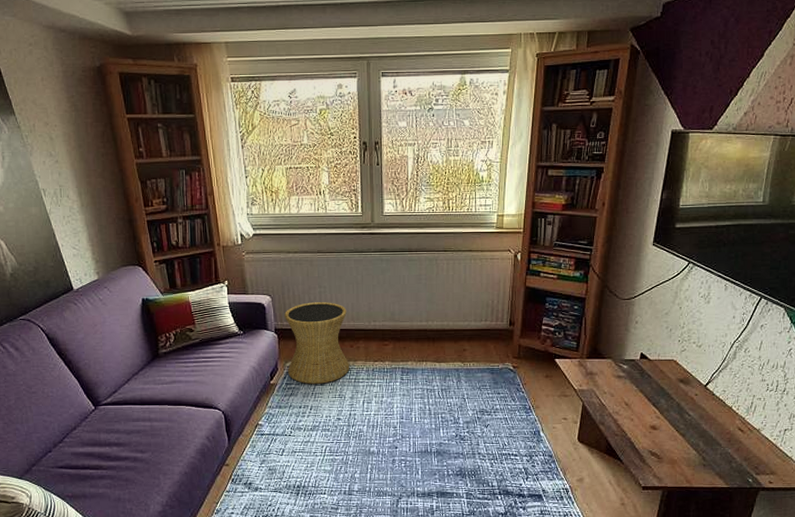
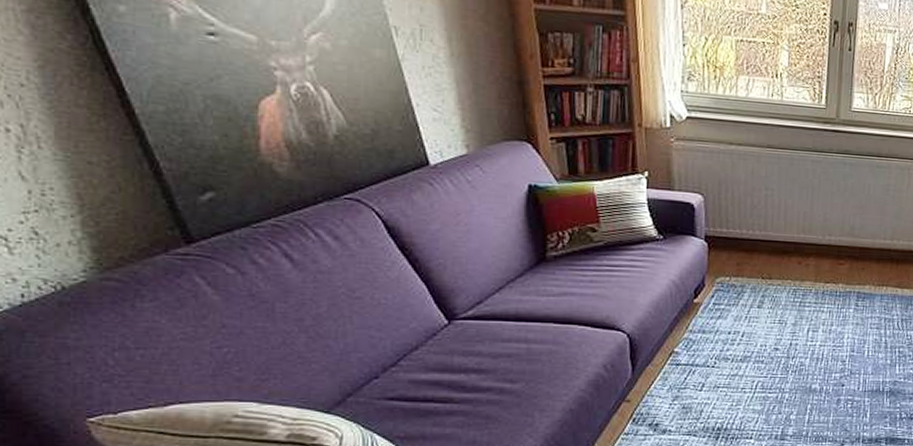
side table: present [285,302,350,384] -> none [717,206,797,306]

